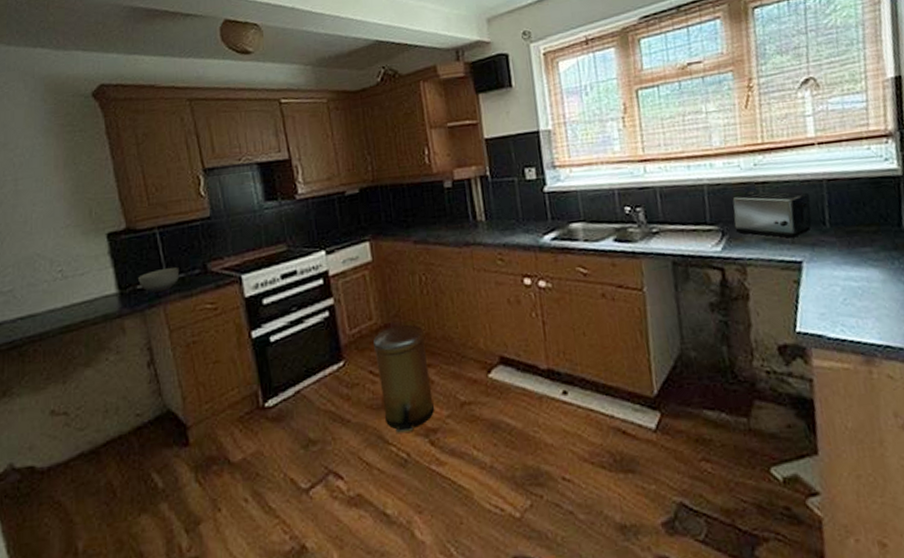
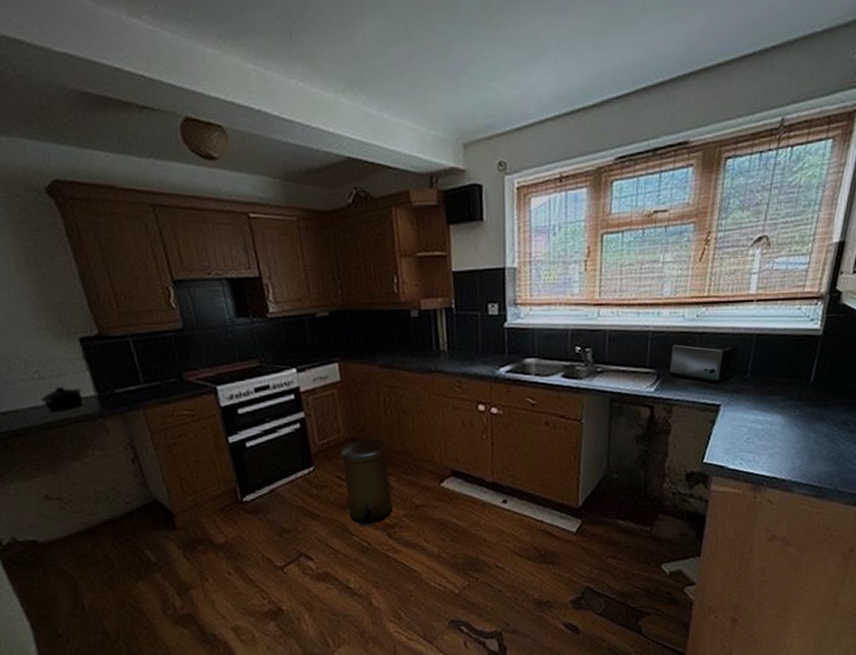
saucepan: none [60,285,104,314] -> present [40,386,83,412]
bowl: present [137,266,180,293] -> none [114,374,156,397]

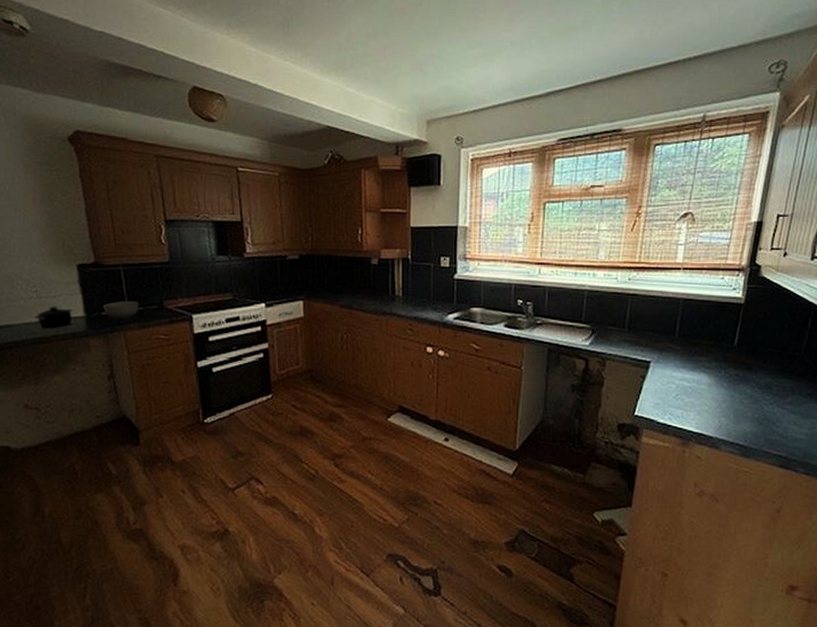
bowl: none [114,374,156,397] -> present [102,300,139,320]
pedal bin: present [341,439,392,527] -> none [298,372,341,455]
toaster: present [669,340,738,384] -> none [603,300,667,342]

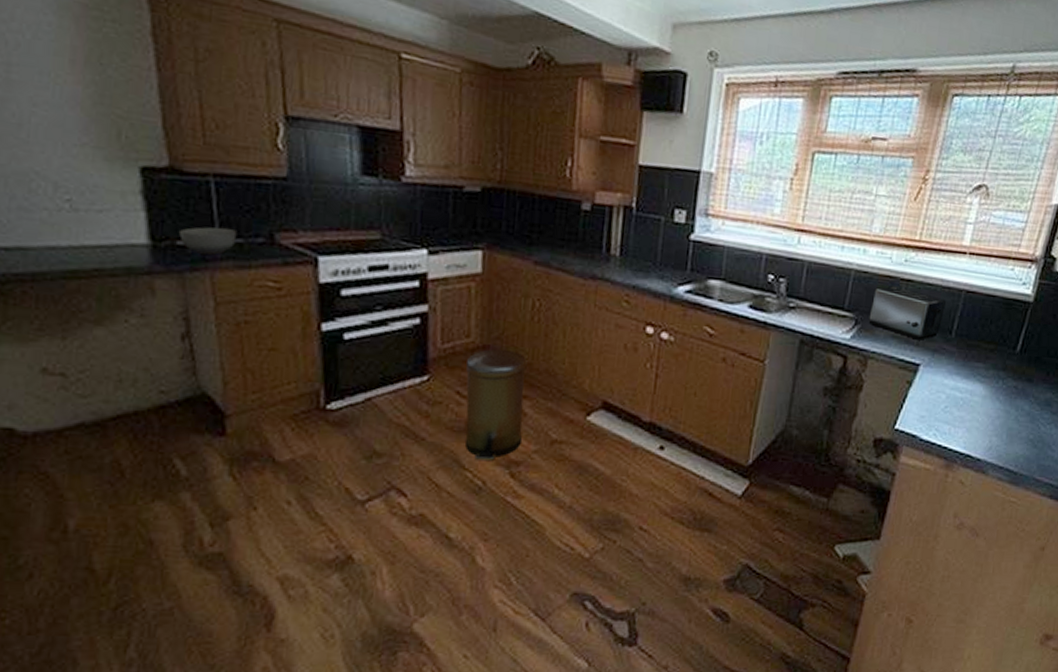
saucepan: present [35,306,73,329] -> none [65,224,130,258]
pedal bin: none [298,372,341,455] -> present [465,349,527,461]
toaster: none [603,300,667,342] -> present [868,286,946,341]

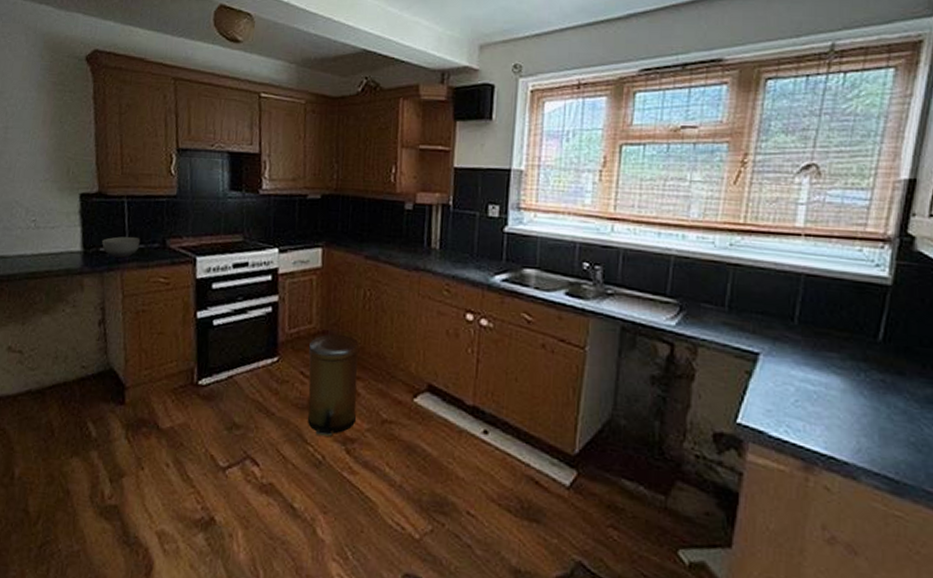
toaster: present [868,286,946,341] -> none [695,271,782,328]

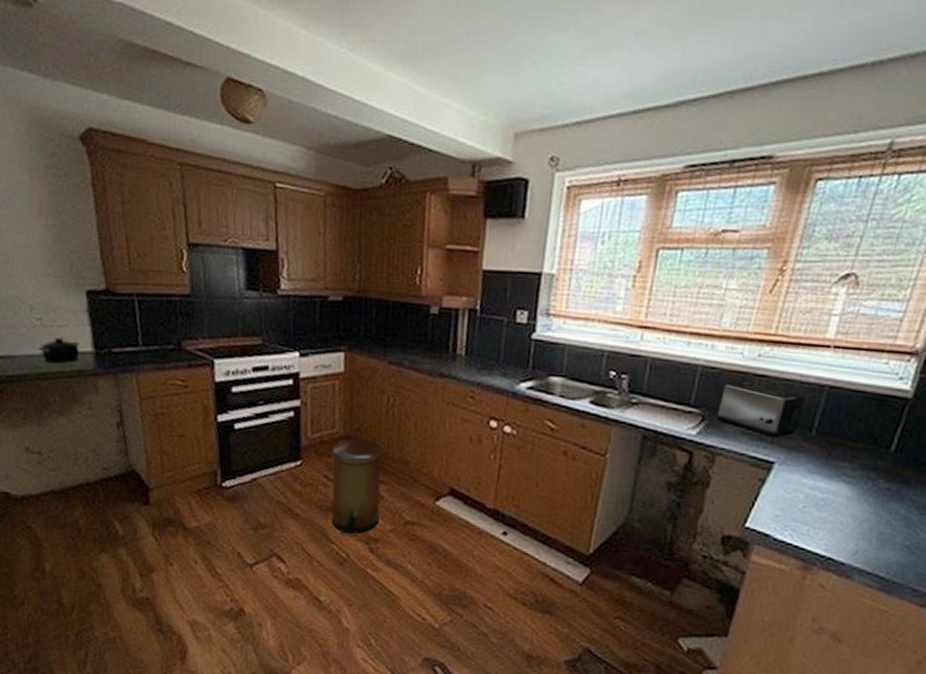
saucepan: none [30,237,70,263] -> present [38,337,81,363]
bowl: present [101,236,141,258] -> none [113,337,155,360]
toaster: none [695,271,782,328] -> present [716,382,805,438]

